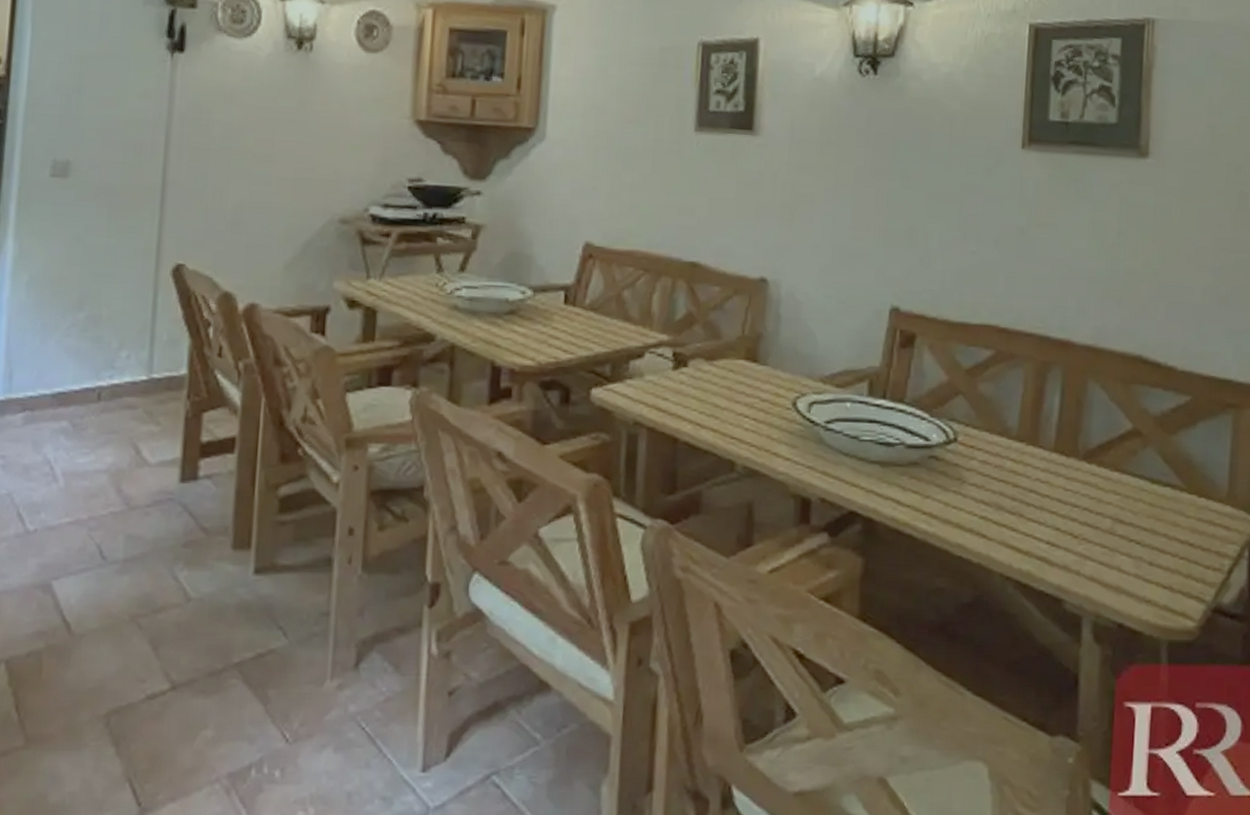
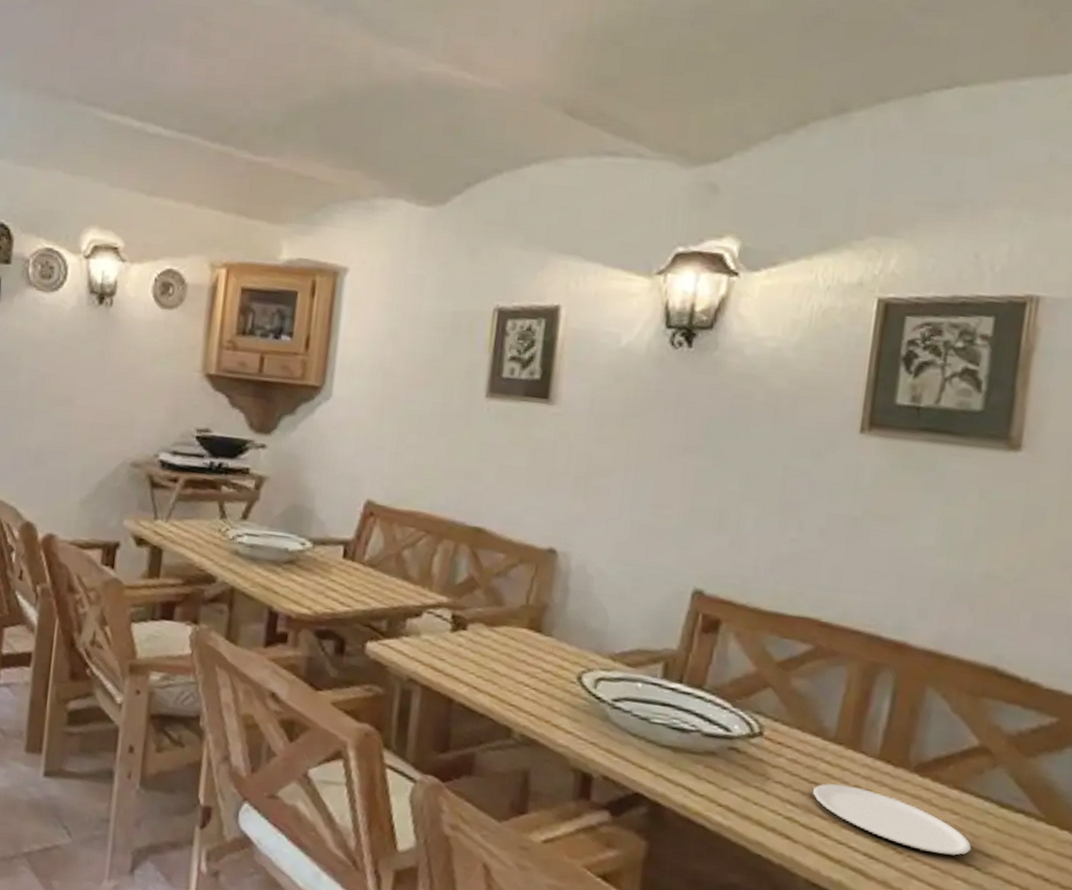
plate: none [1002,479,1132,534] -> present [813,783,972,856]

